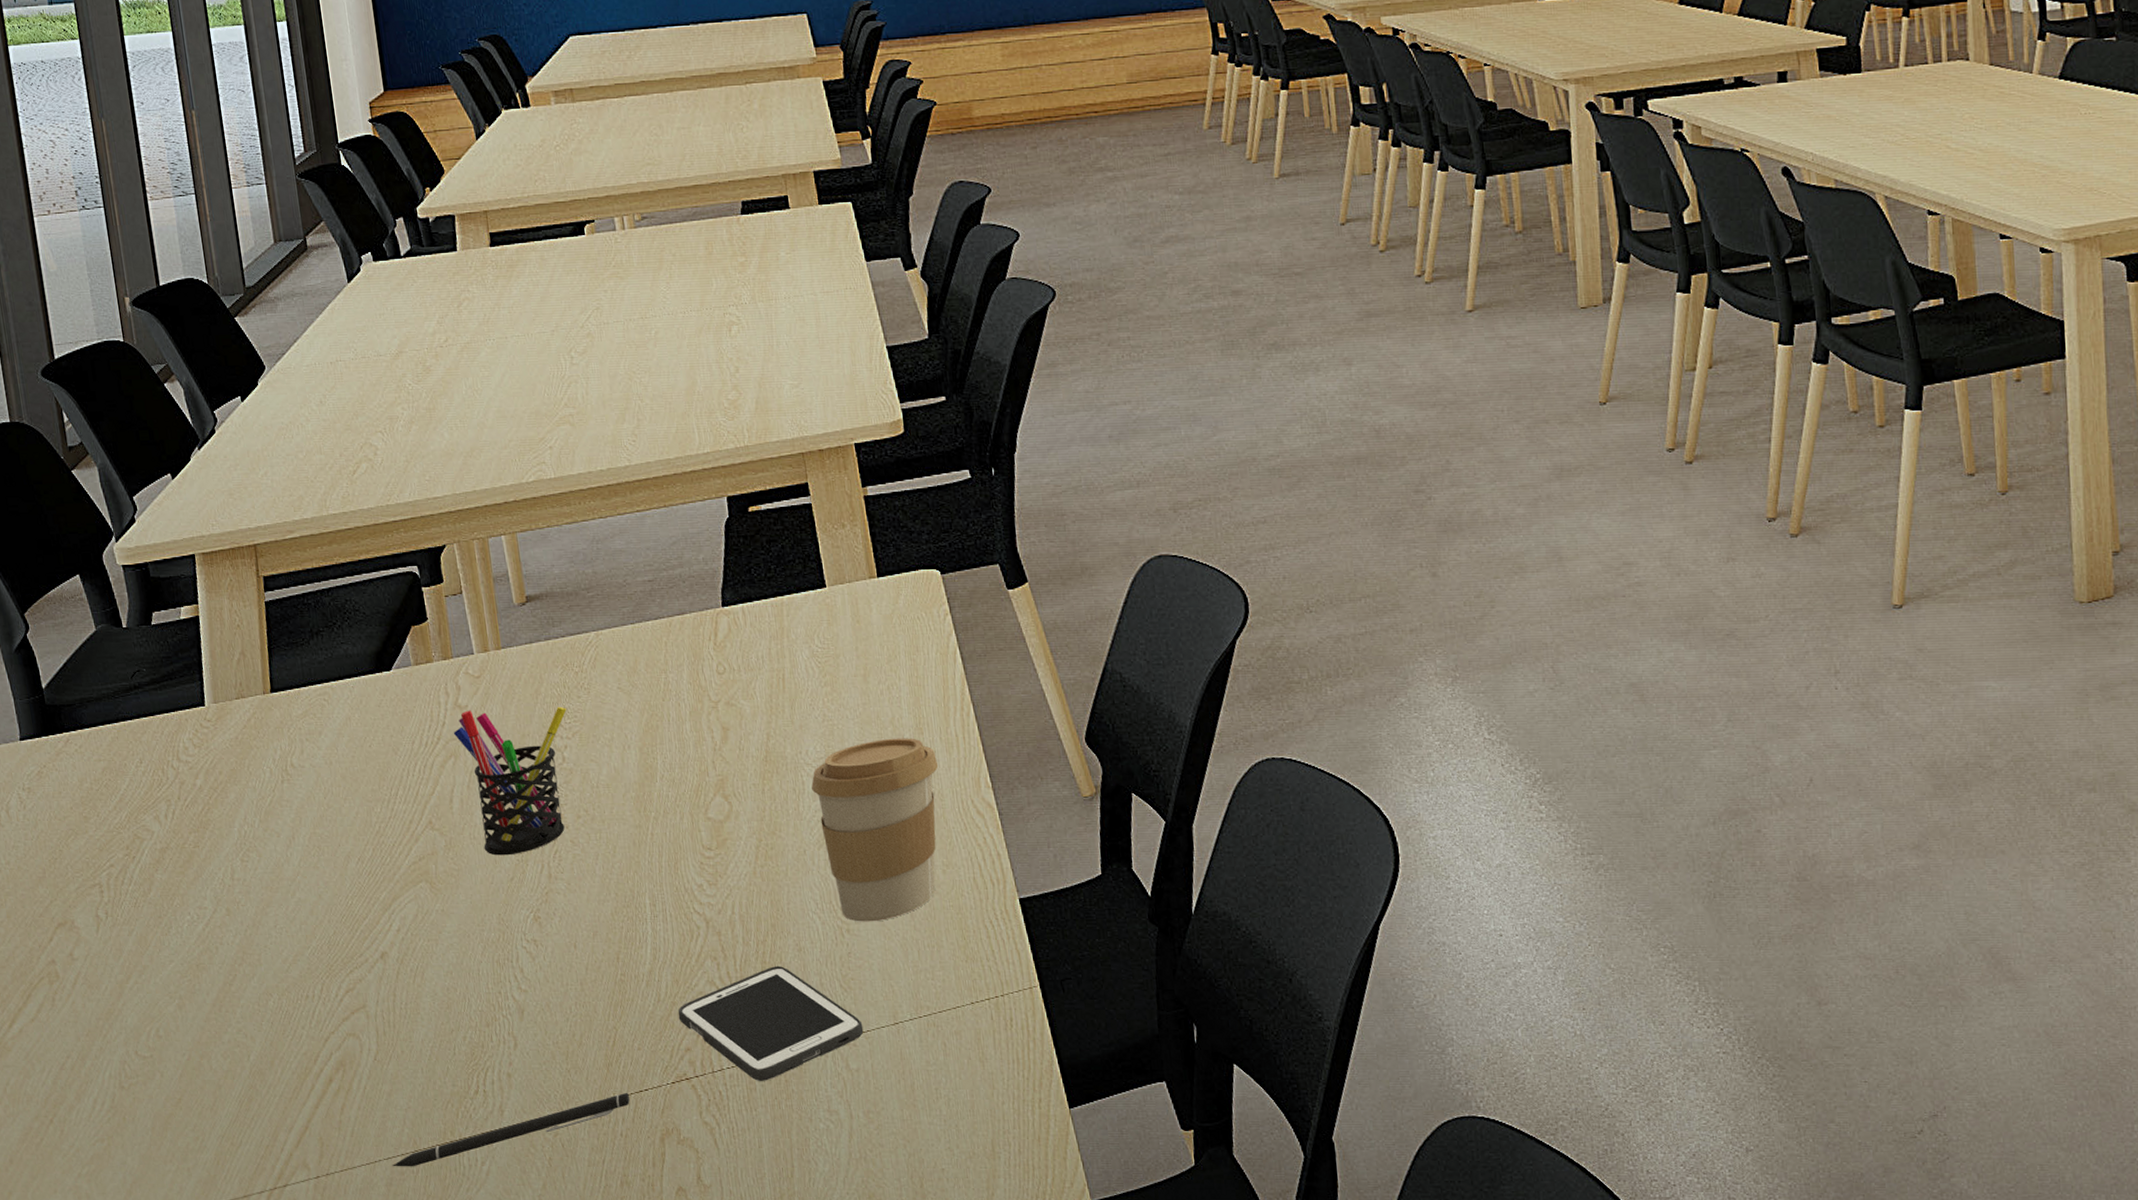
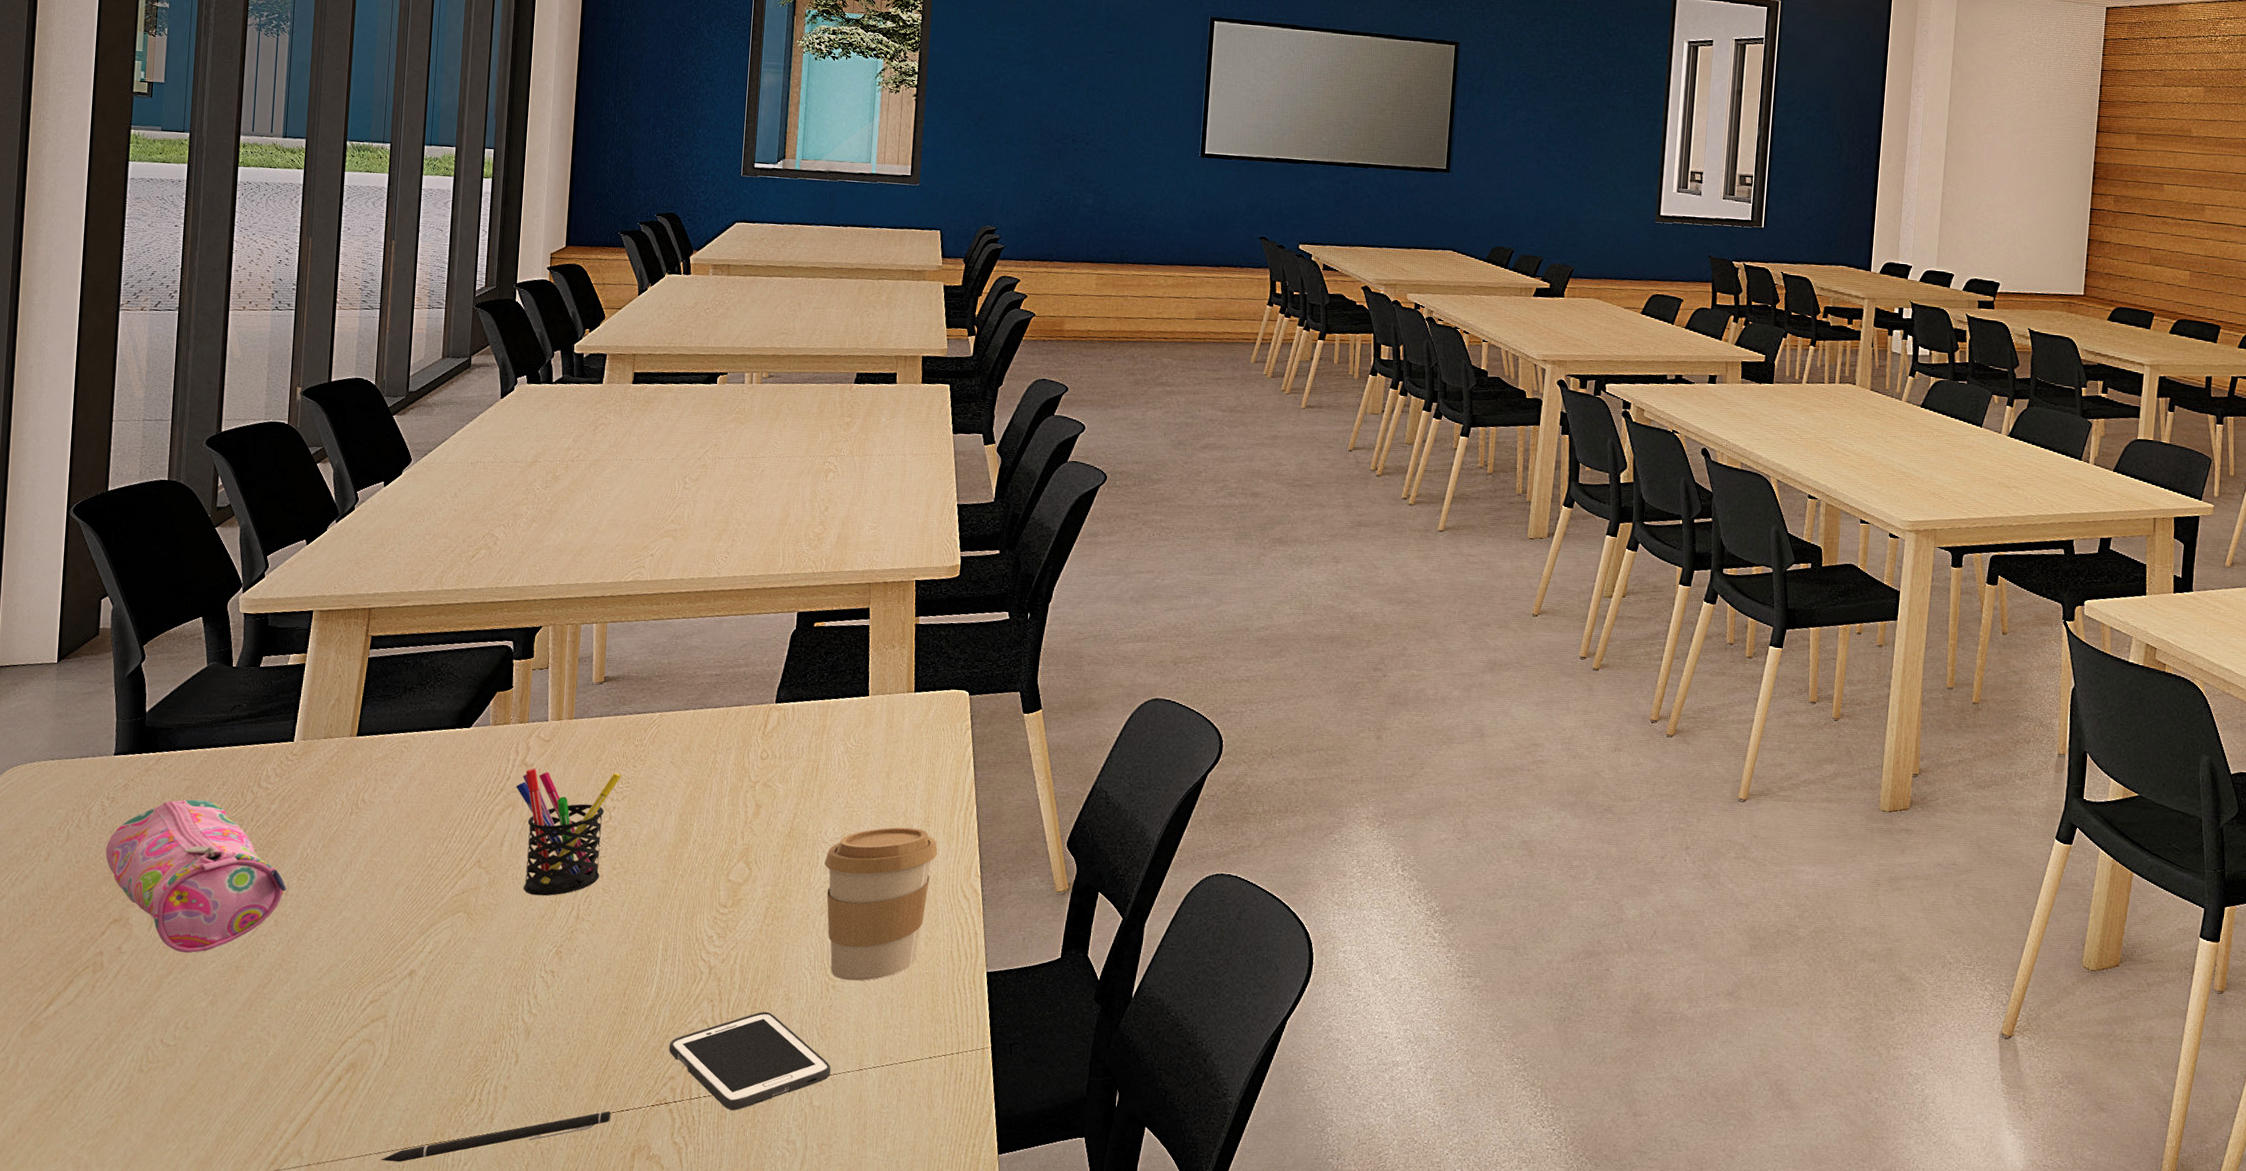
pencil case: none [33,782,232,954] -> present [105,799,287,953]

